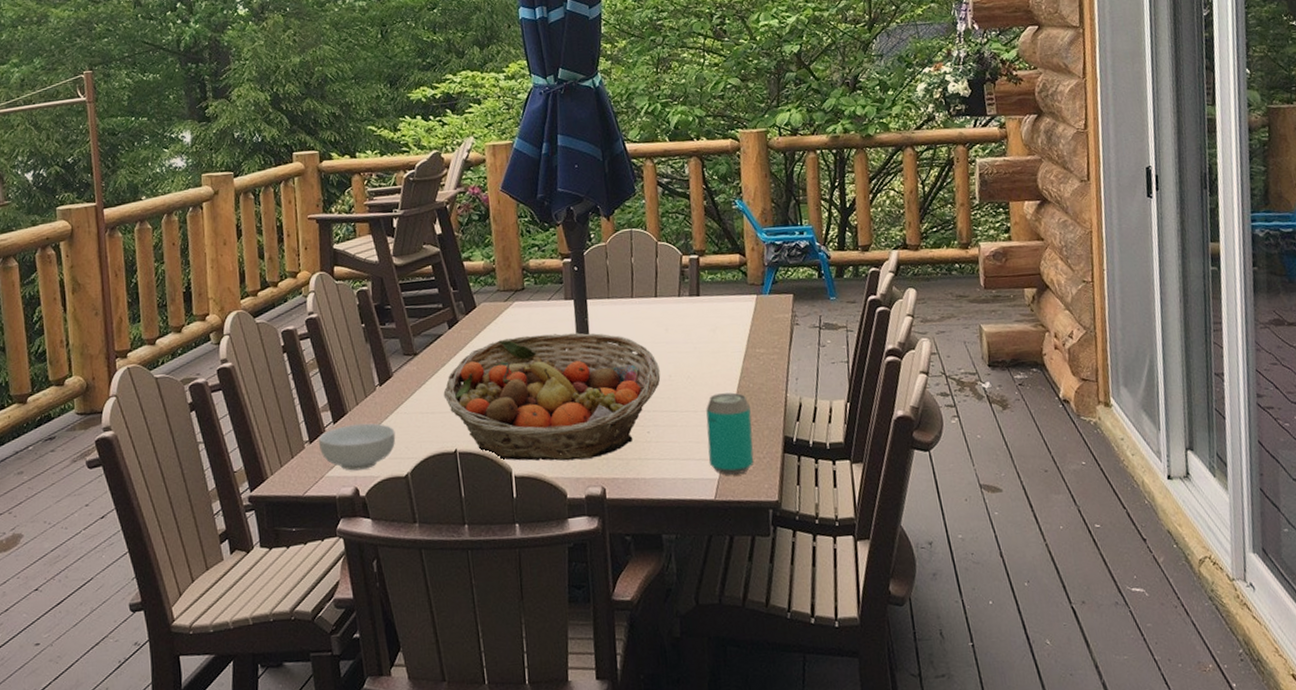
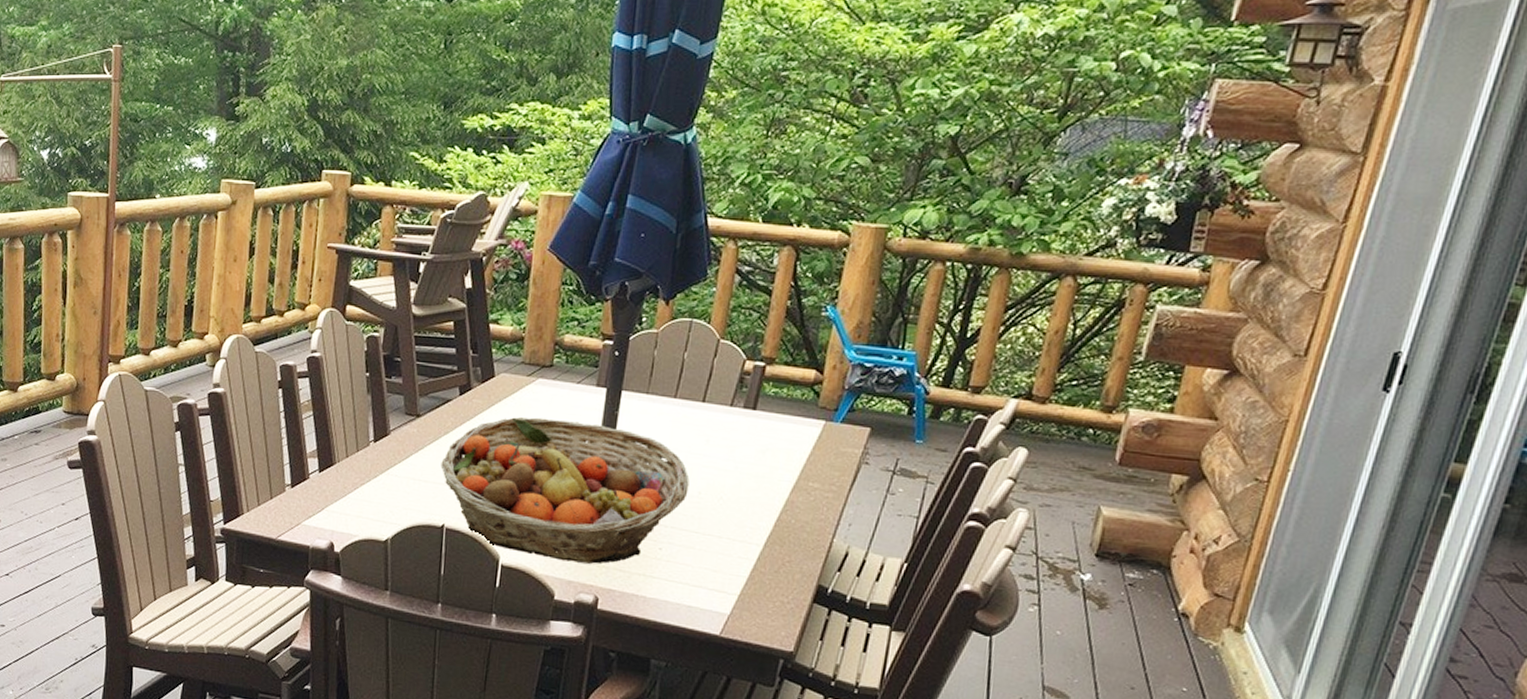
cereal bowl: present [318,423,396,471] -> none [300,476,382,526]
beverage can: present [706,392,754,475] -> none [722,523,786,615]

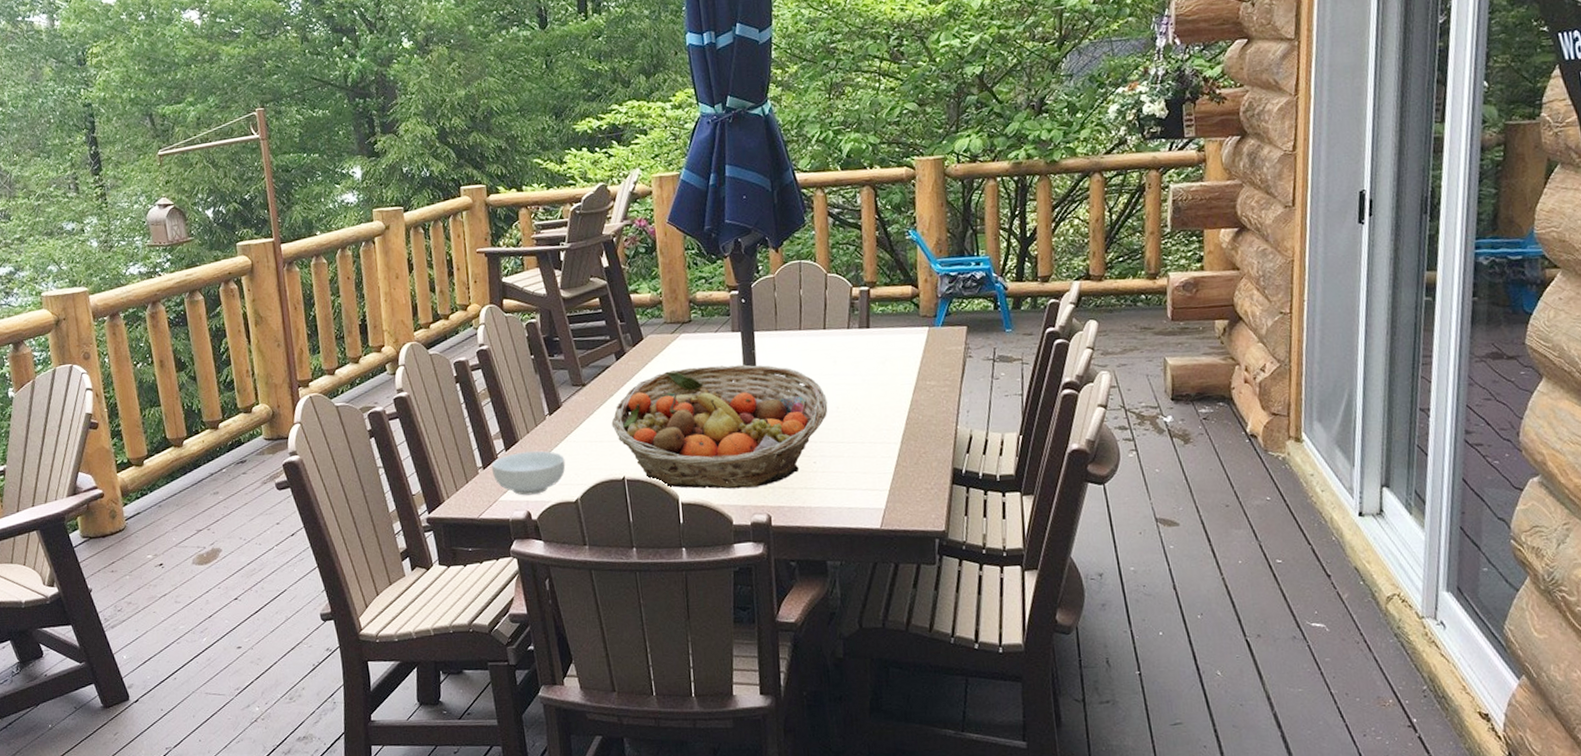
cereal bowl: none [300,476,382,526] -> present [491,450,566,496]

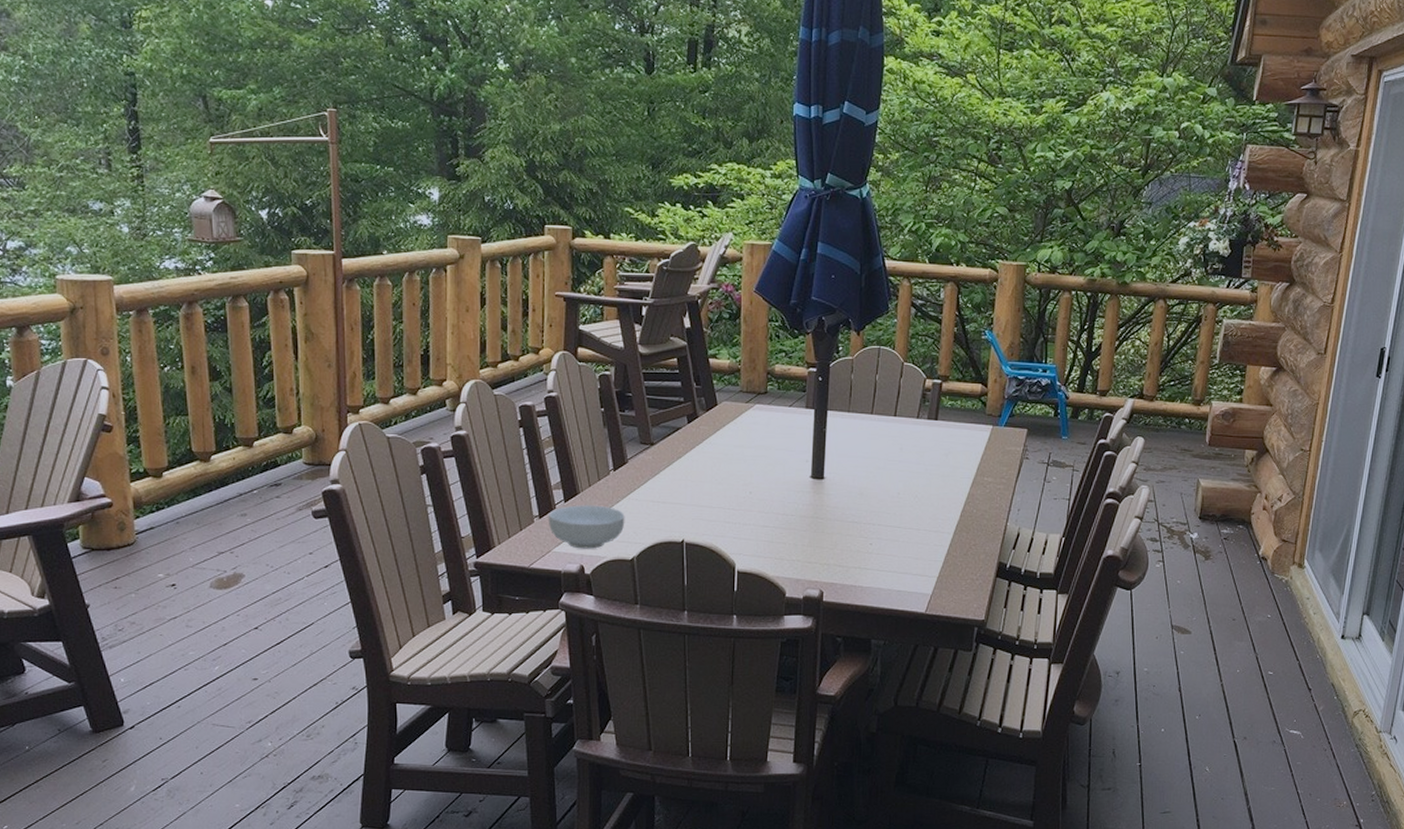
fruit basket: present [611,364,828,489] -> none [676,439,890,562]

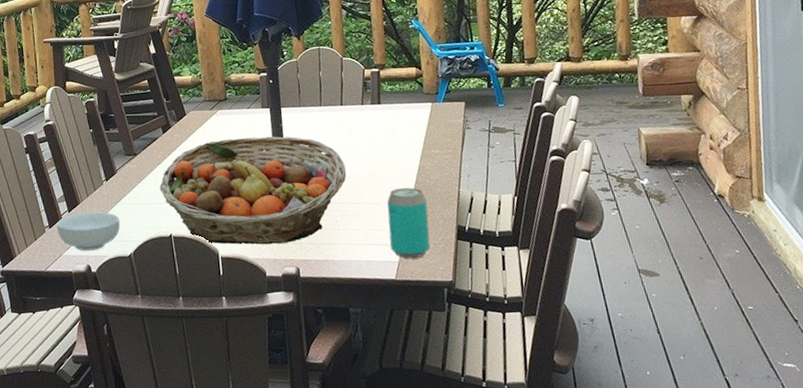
fruit basket: none [676,439,890,562] -> present [159,136,347,245]
beverage can: none [924,515,971,592] -> present [387,187,430,258]

